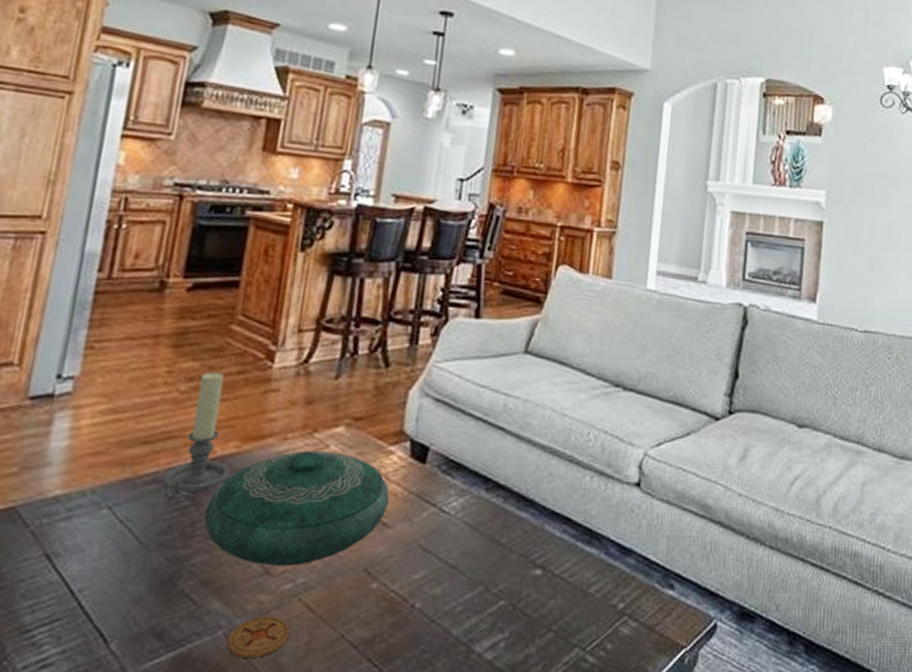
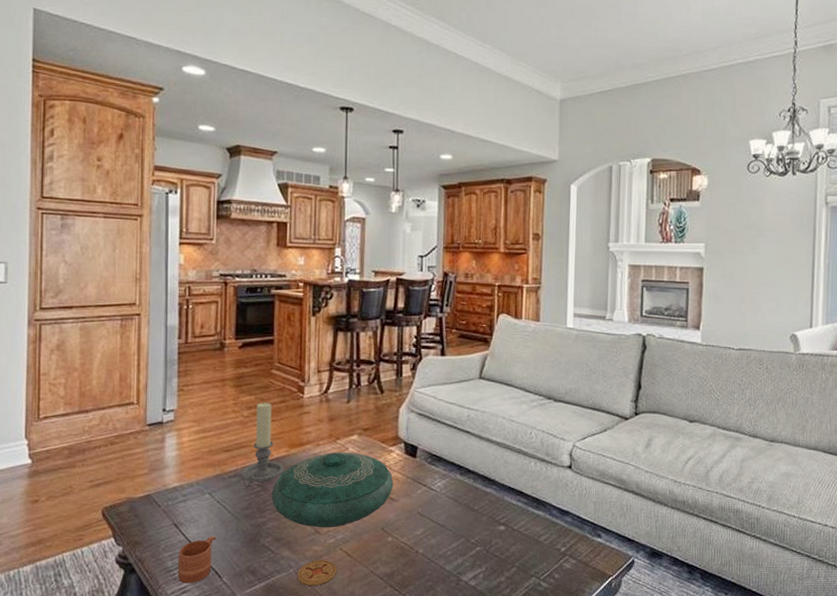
mug: none [37,575,110,652] -> present [177,535,217,584]

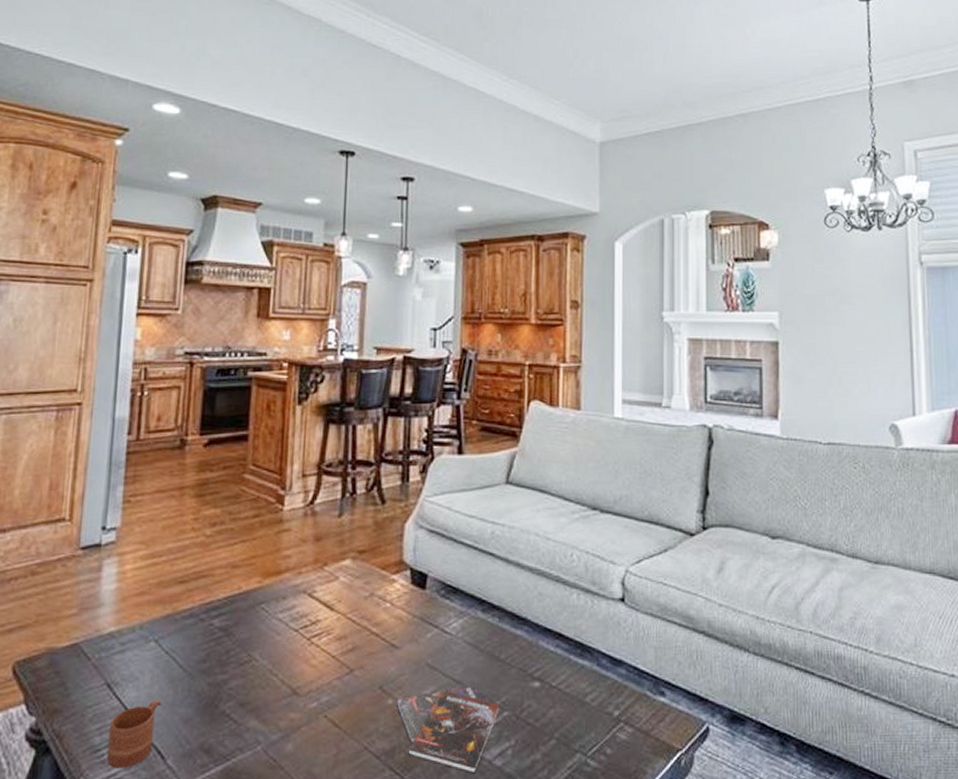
candle holder: present [241,402,285,487] -> none [198,517,256,632]
decorative bowl: present [271,452,394,528] -> none [236,583,396,687]
coaster: present [297,560,337,586] -> none [266,732,320,769]
booklet: none [394,526,474,591] -> present [396,683,500,774]

